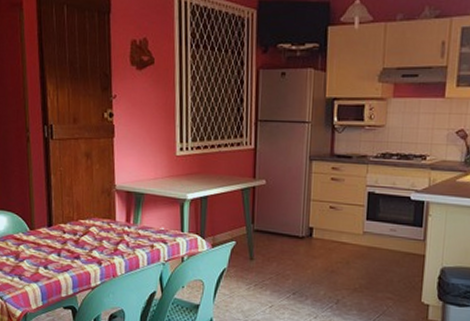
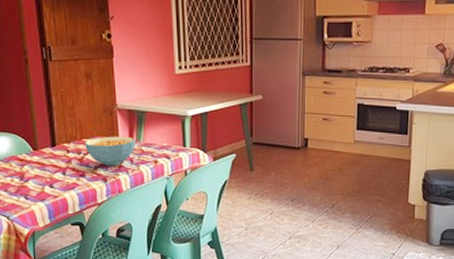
cereal bowl: none [81,217,133,249] -> present [85,136,136,166]

